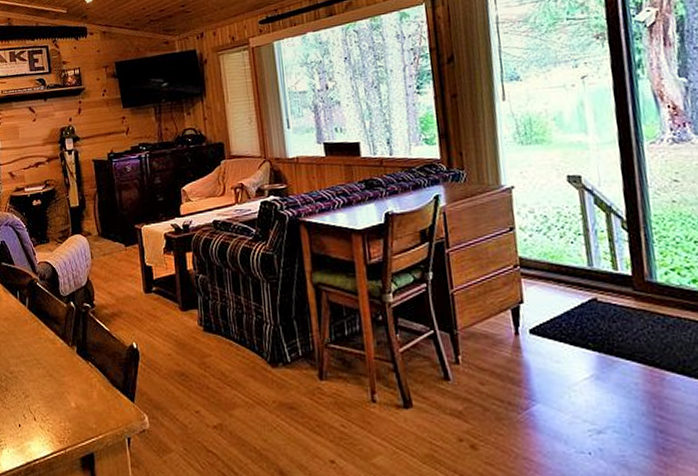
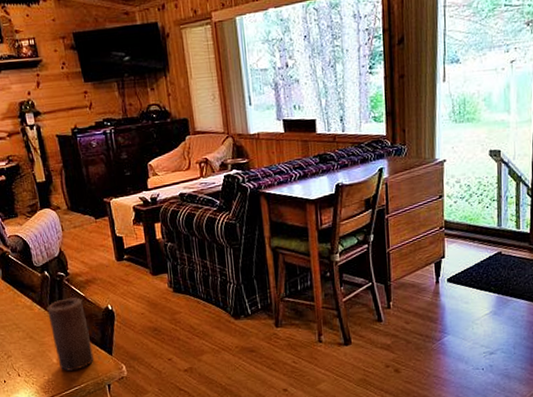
candle: none [70,332,114,418] -> present [47,298,94,371]

